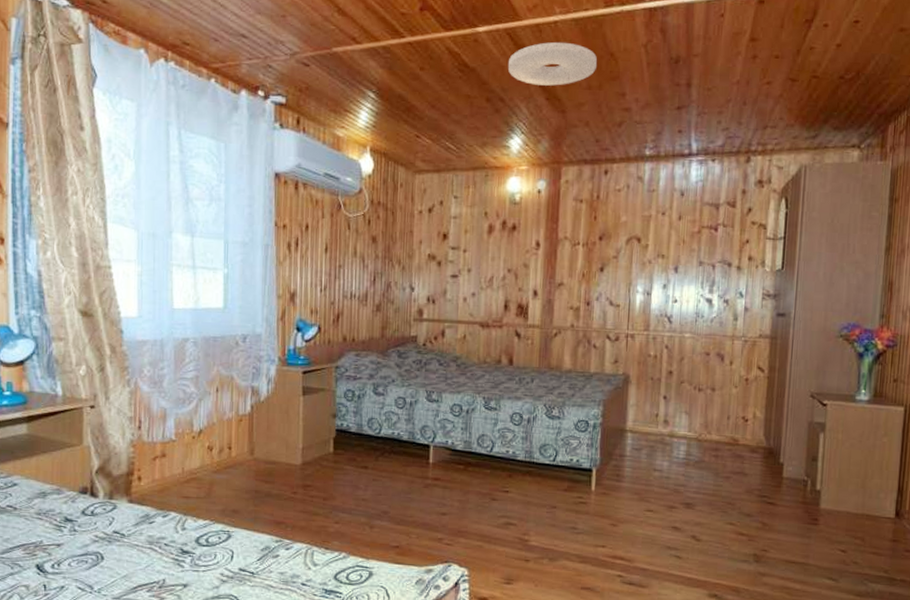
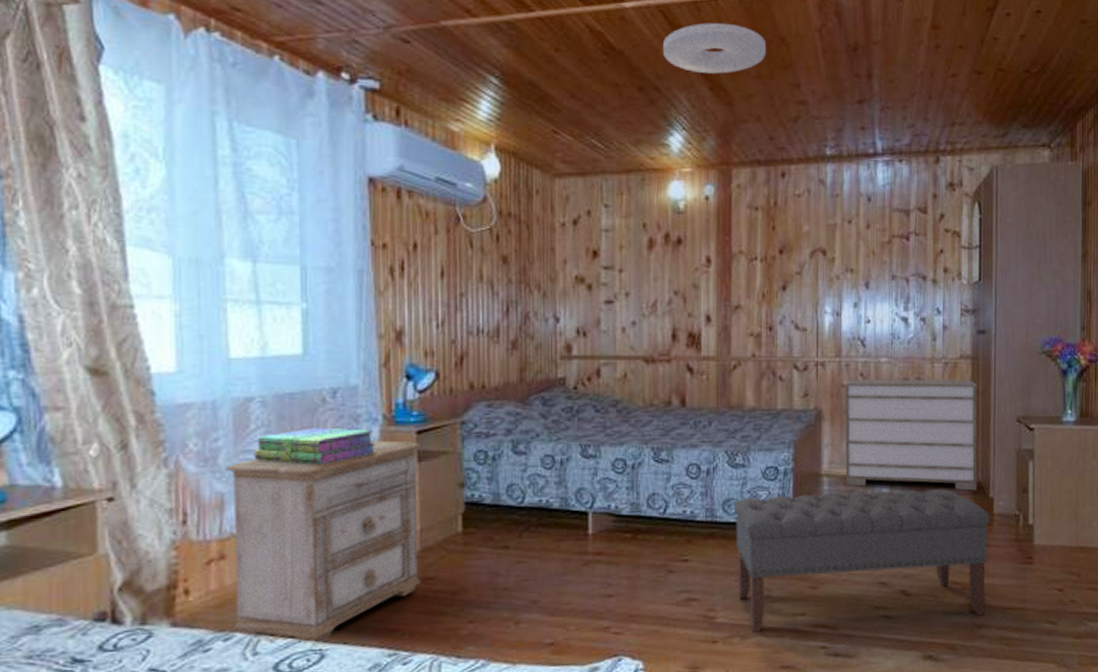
nightstand: none [167,377,305,527] -> present [224,440,421,645]
stack of books: none [187,364,273,392] -> present [254,427,377,465]
bench: none [548,445,779,566] -> present [733,489,990,632]
dresser: none [647,350,774,455] -> present [845,379,978,491]

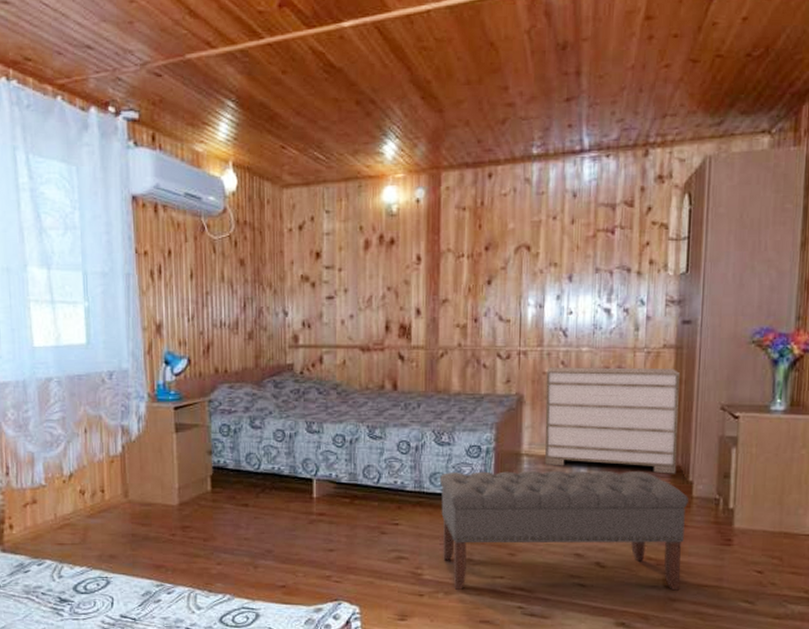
nightstand: present [224,440,421,645] -> none [33,414,180,573]
stack of books: present [254,427,377,465] -> none [53,403,144,432]
ceiling light: present [662,22,766,74] -> none [377,33,475,83]

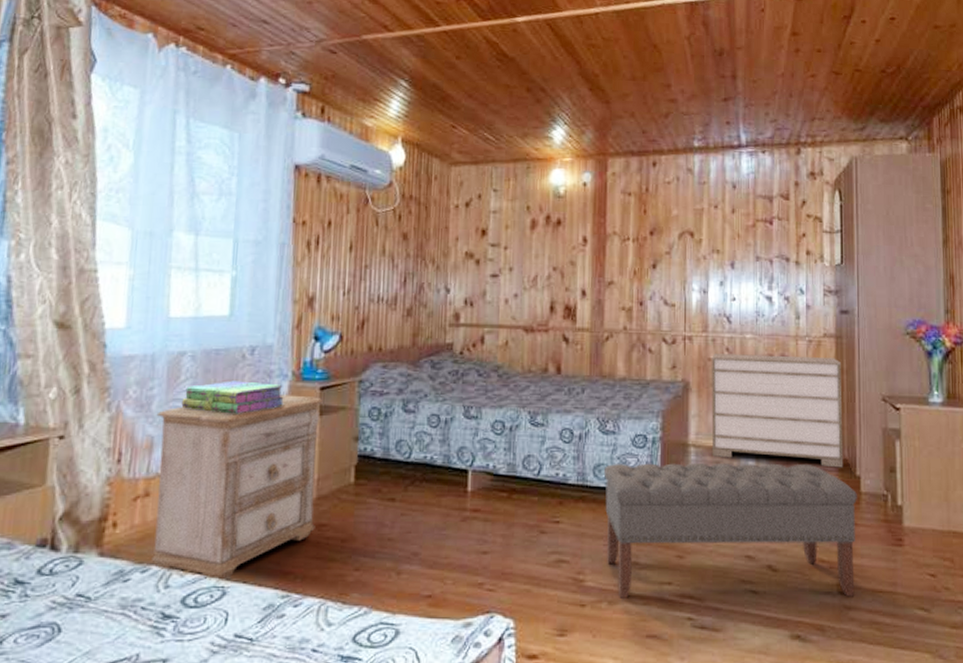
nightstand: none [33,414,180,573] -> present [150,394,323,582]
stack of books: none [53,403,144,432] -> present [181,380,285,414]

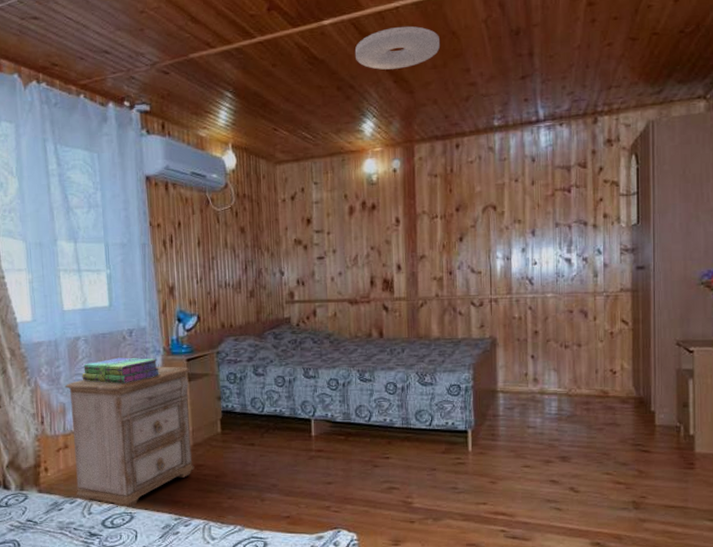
ceiling light: none [548,33,640,77] -> present [354,26,440,70]
bench: present [603,462,857,598] -> none [424,403,652,516]
dresser: present [711,353,844,468] -> none [516,310,639,405]

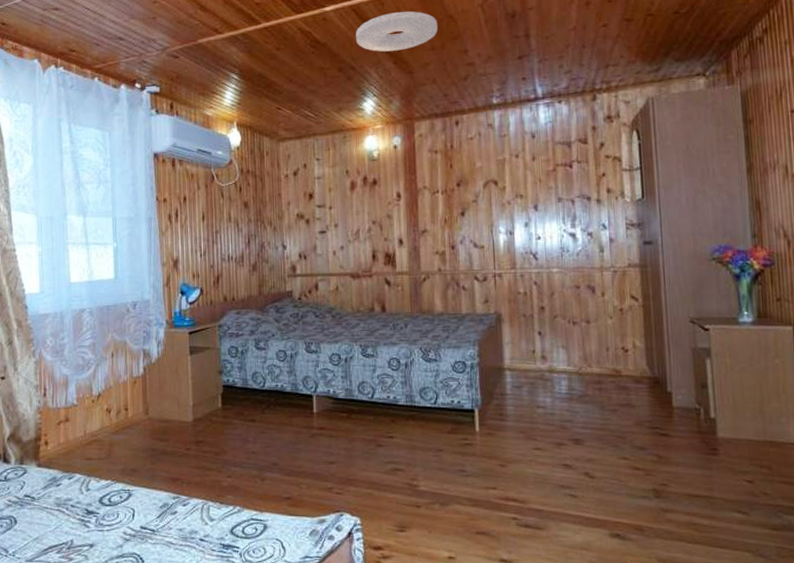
nightstand: present [64,366,194,509] -> none [68,339,194,486]
stack of books: present [82,357,161,384] -> none [85,330,163,356]

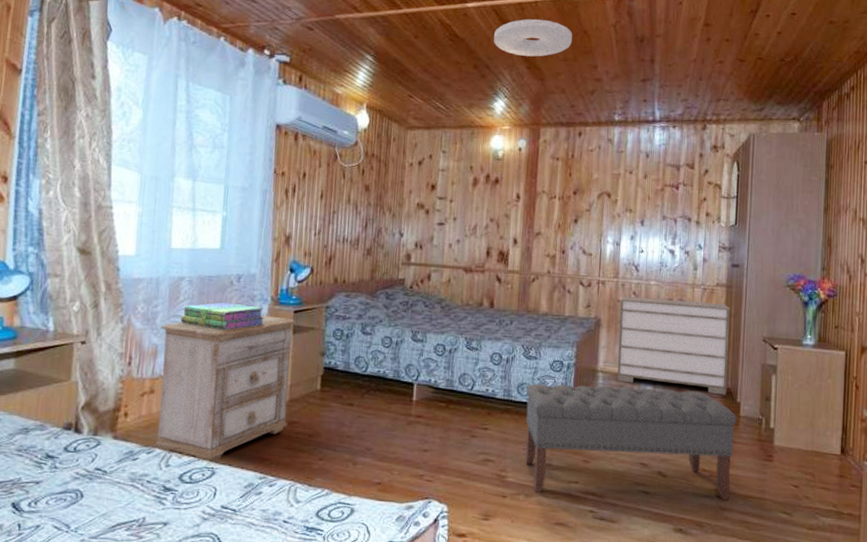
nightstand: none [68,339,194,486] -> present [154,315,296,464]
stack of books: none [85,330,163,356] -> present [180,302,265,330]
bench: none [428,382,671,501] -> present [525,384,737,501]
dresser: none [521,285,654,385] -> present [616,296,730,395]

